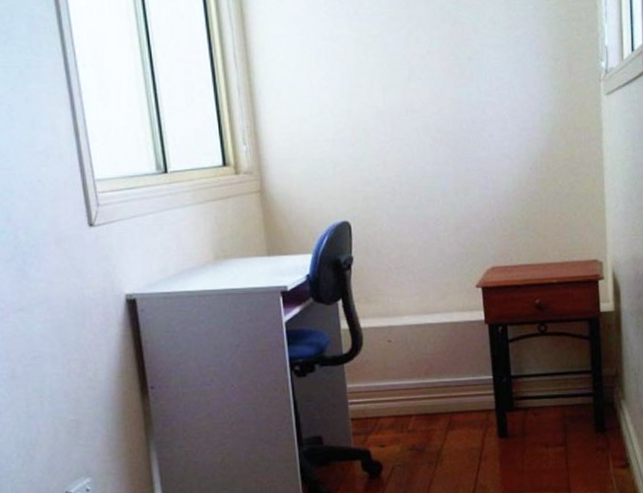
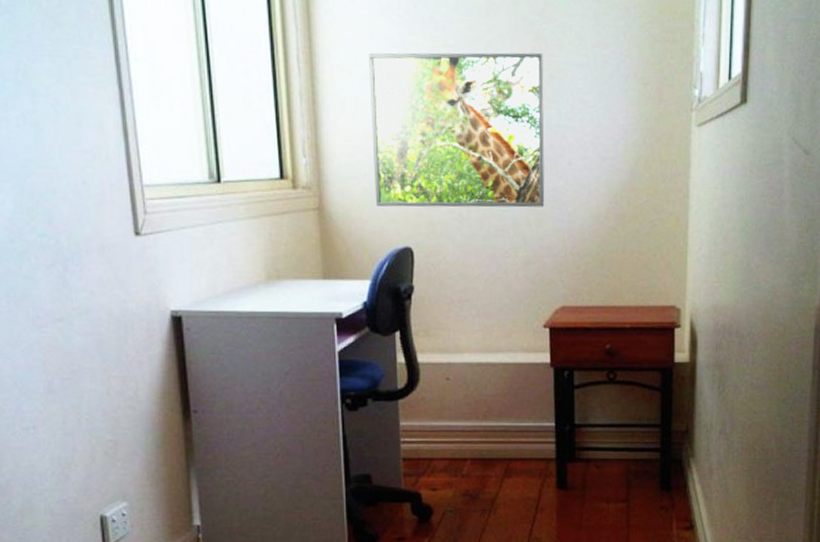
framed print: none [300,38,471,185] -> present [369,52,545,208]

